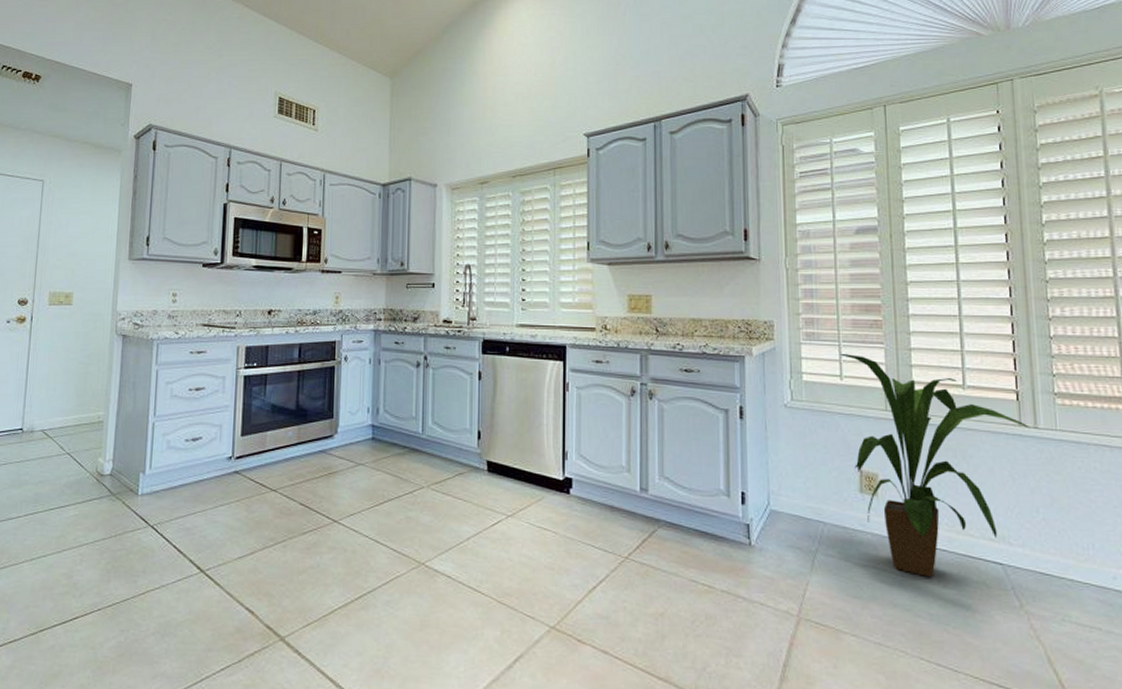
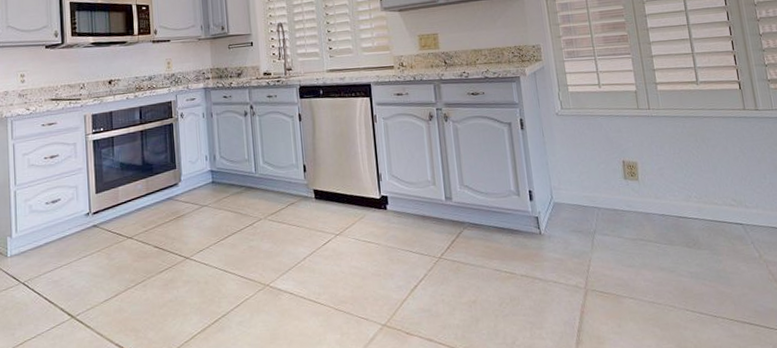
house plant: present [840,354,1031,578] -> none [596,65,753,243]

